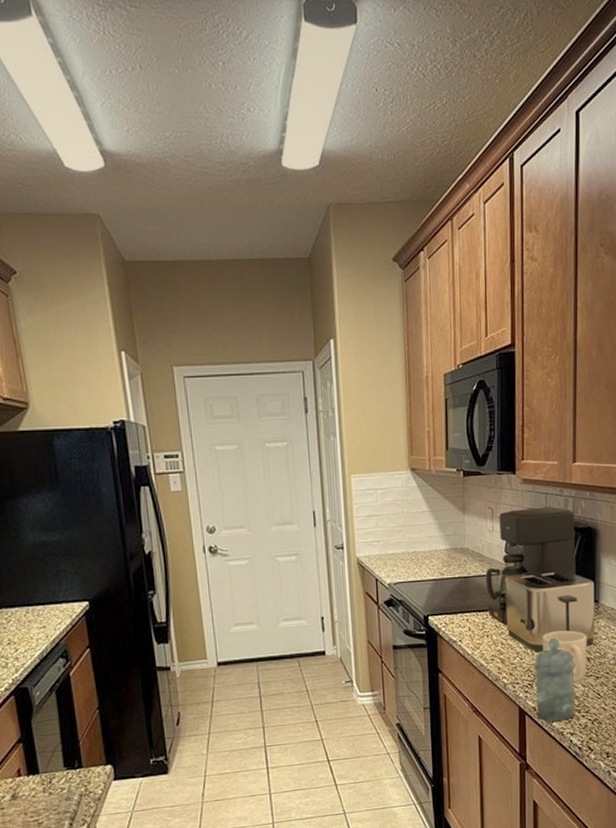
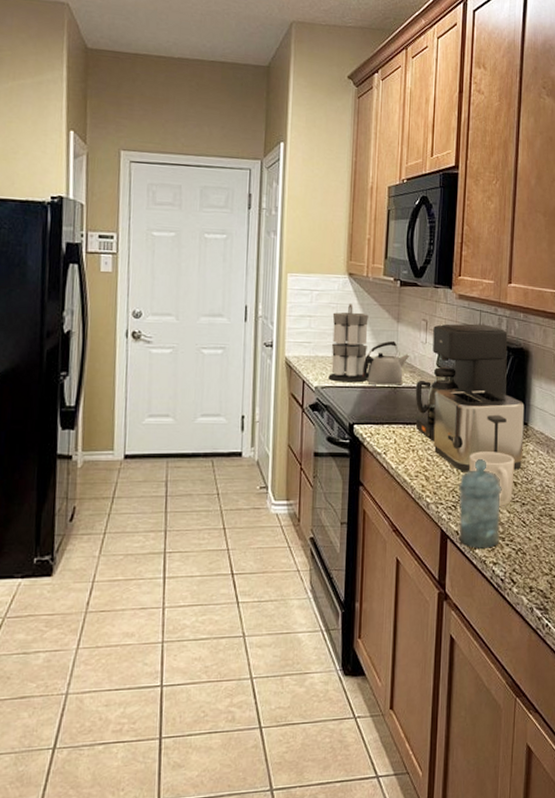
spice rack: none [398,499,438,577] -> present [328,304,369,383]
kettle: none [432,531,478,578] -> present [362,340,410,386]

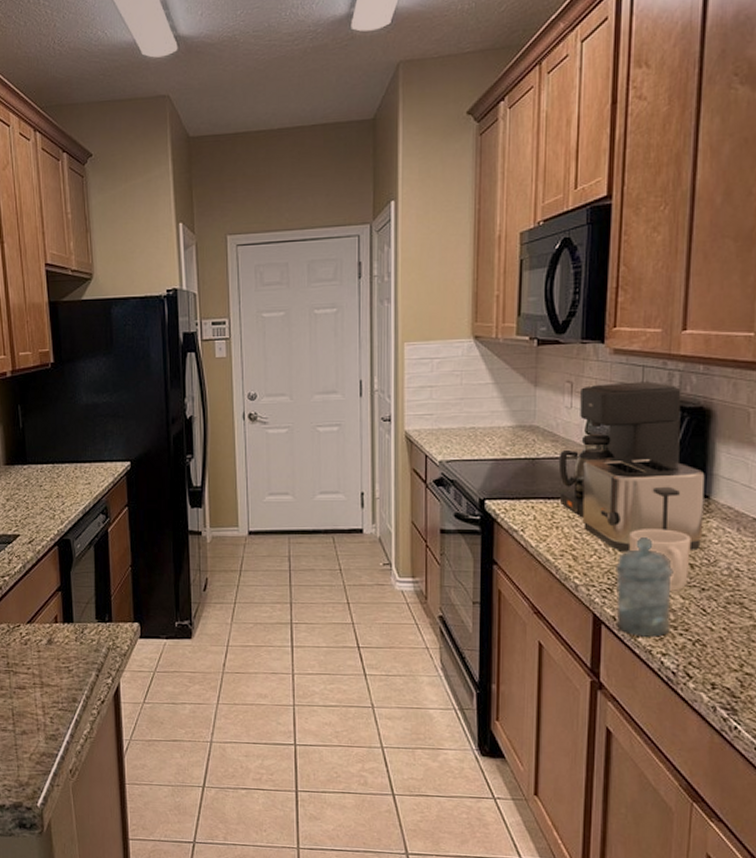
spice rack: present [328,304,369,383] -> none [454,370,500,455]
kettle: present [362,340,410,386] -> none [493,407,551,458]

